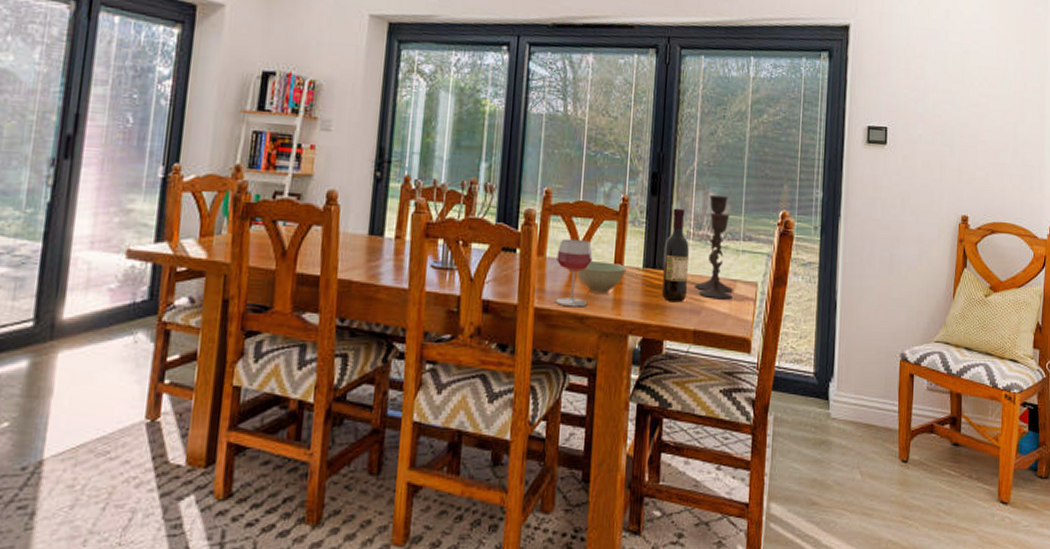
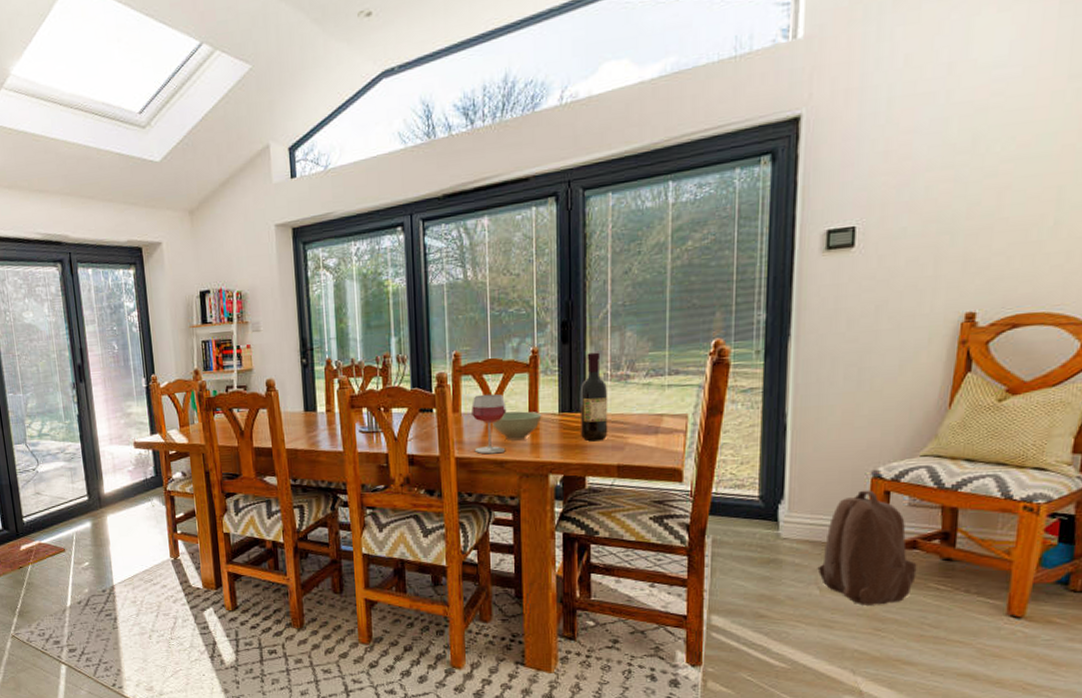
candlestick: present [695,195,733,300] -> none [616,333,659,435]
backpack: none [859,372,934,491] -> present [817,490,917,605]

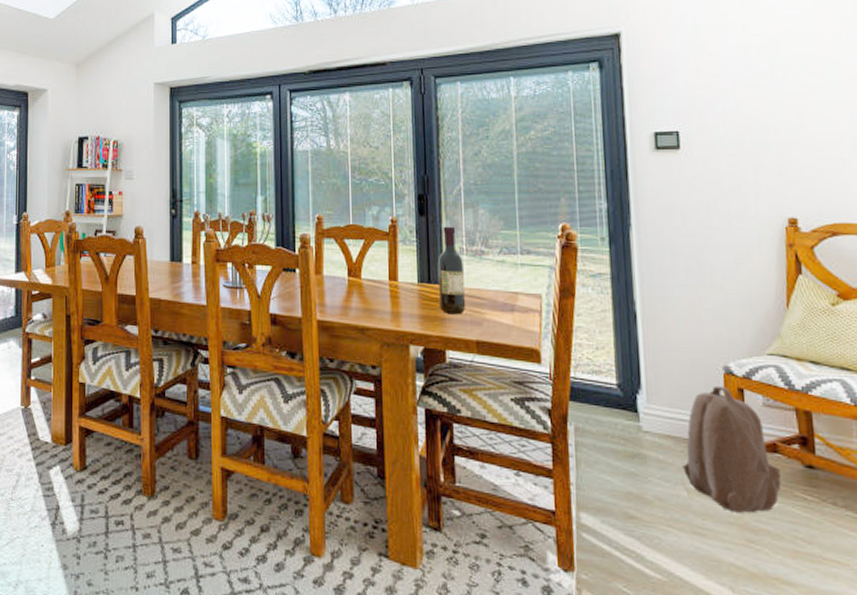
wineglass: present [471,393,507,454] -> none [333,258,367,320]
bowl: present [492,411,542,441] -> none [354,278,402,308]

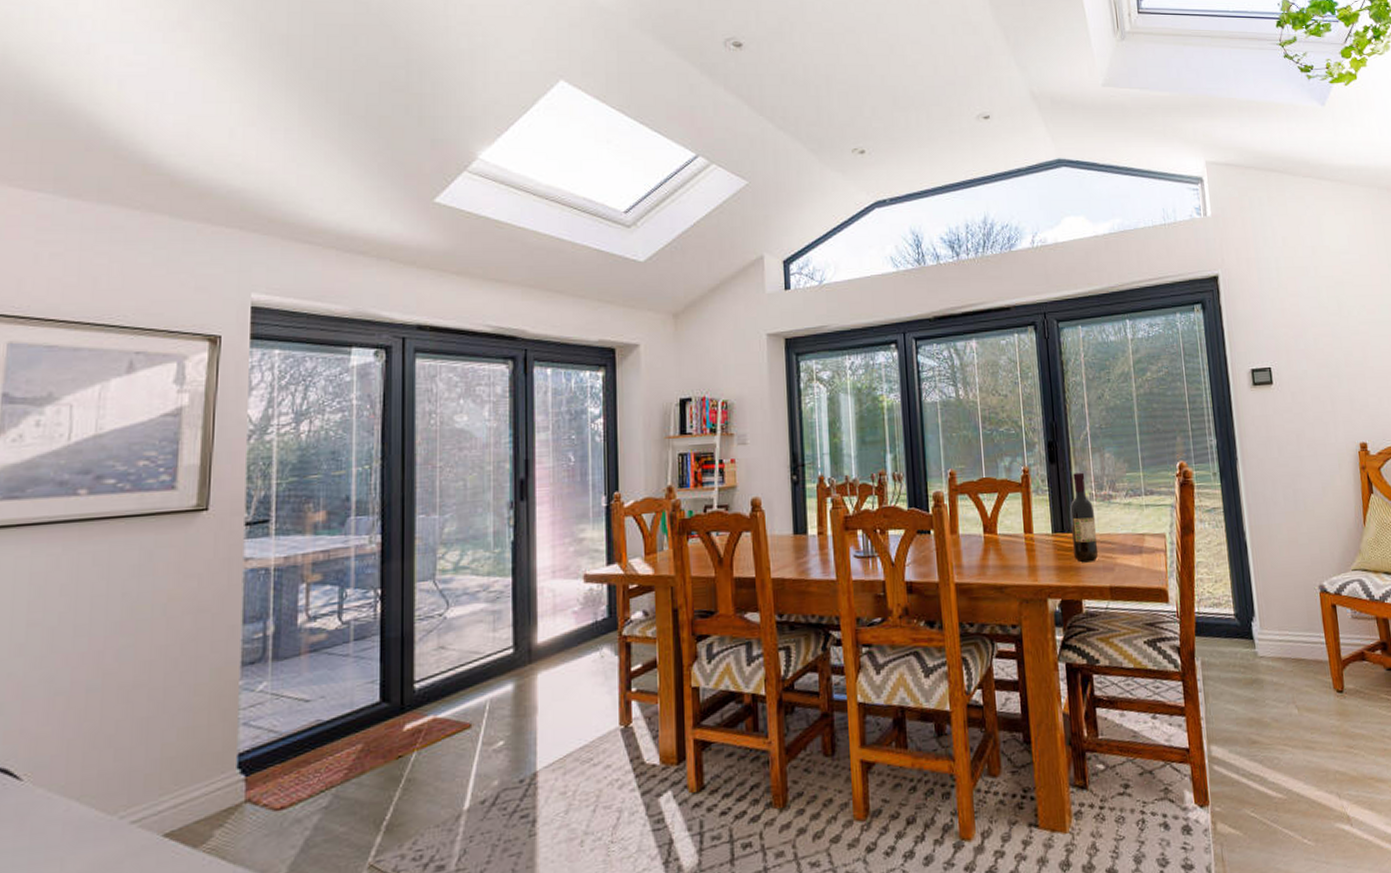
backpack: present [682,385,782,513] -> none [1292,604,1370,722]

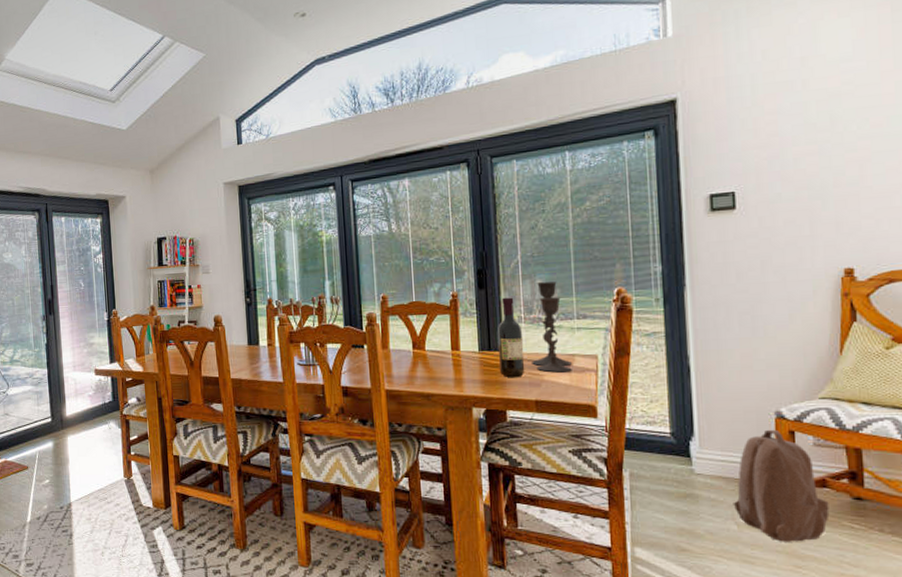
candlestick: none [1104,455,1143,555] -> present [532,282,572,373]
backpack: none [1292,604,1370,722] -> present [733,429,830,542]

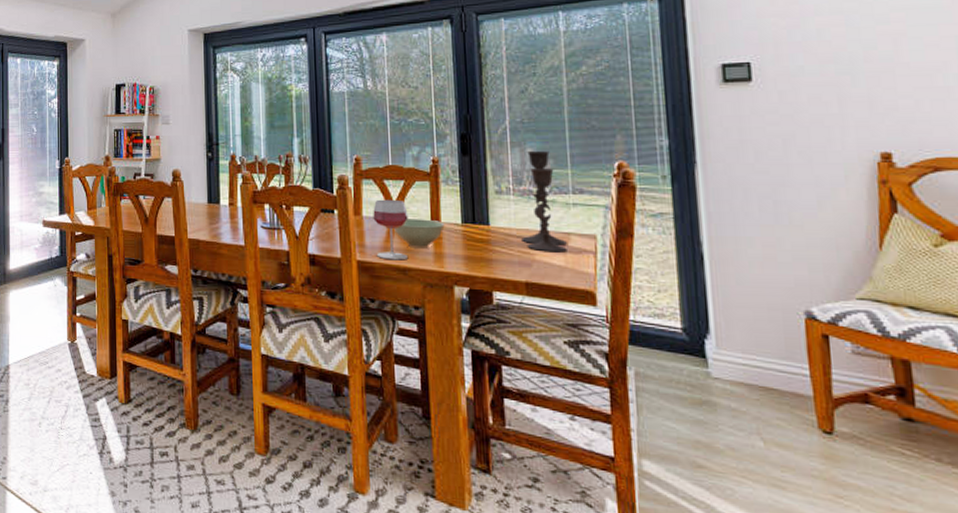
wineglass: none [399,332,432,388] -> present [373,199,409,260]
bowl: none [418,349,464,376] -> present [394,219,445,248]
wine bottle: present [497,297,525,378] -> none [482,166,514,256]
backpack: present [733,429,830,542] -> none [757,331,875,467]

